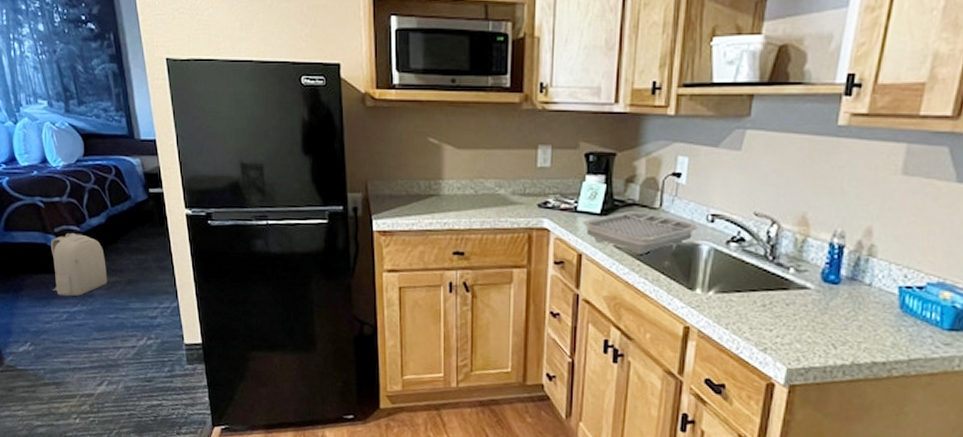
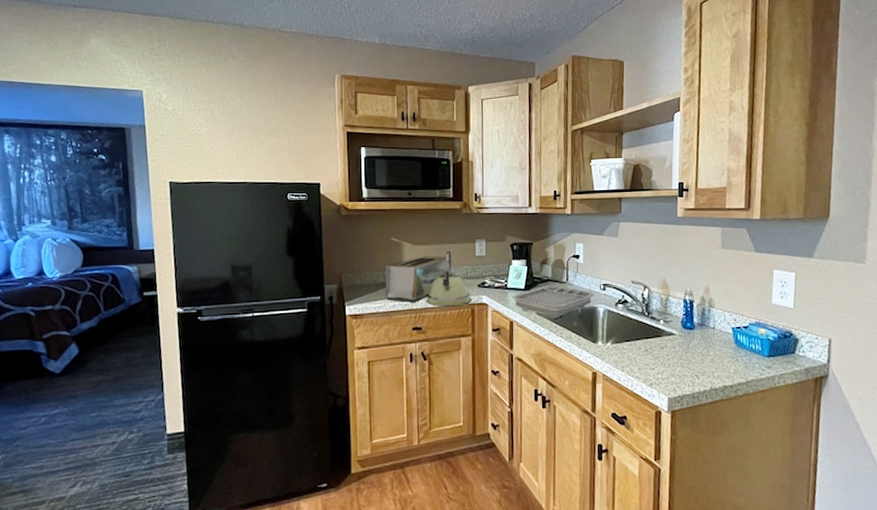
backpack: present [51,233,107,297] -> none [33,338,94,400]
toaster: none [421,163,502,221] -> present [386,256,450,302]
kettle: none [471,157,529,230] -> present [427,249,472,307]

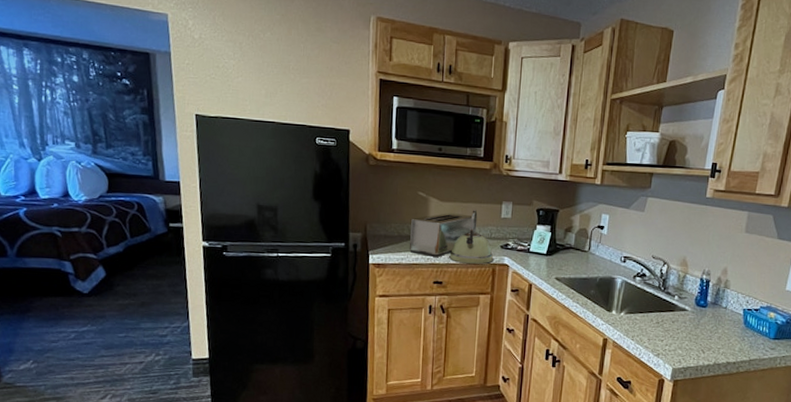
dish rack: present [512,285,595,318] -> none [533,253,615,285]

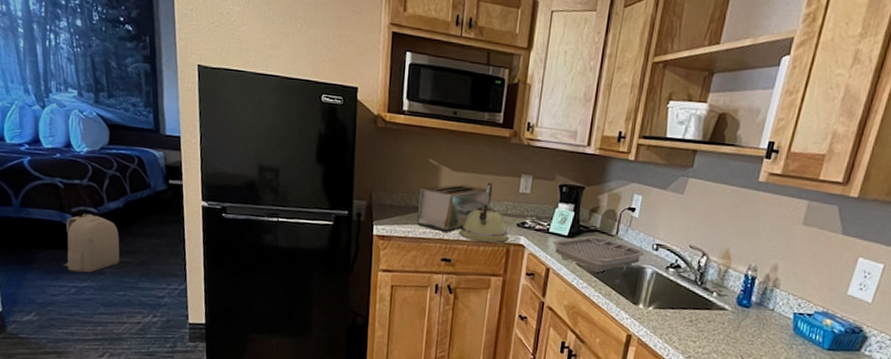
backpack: none [62,260,121,318] -> present [63,214,120,273]
dish rack: none [533,253,615,285] -> present [552,236,645,273]

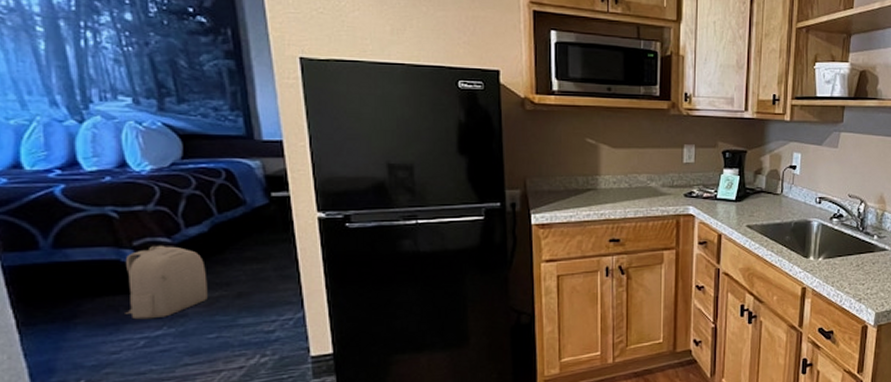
toaster: present [417,184,490,232] -> none [579,161,654,211]
kettle: present [459,181,508,244] -> none [626,154,677,218]
dish rack: present [552,236,645,273] -> none [721,197,809,232]

